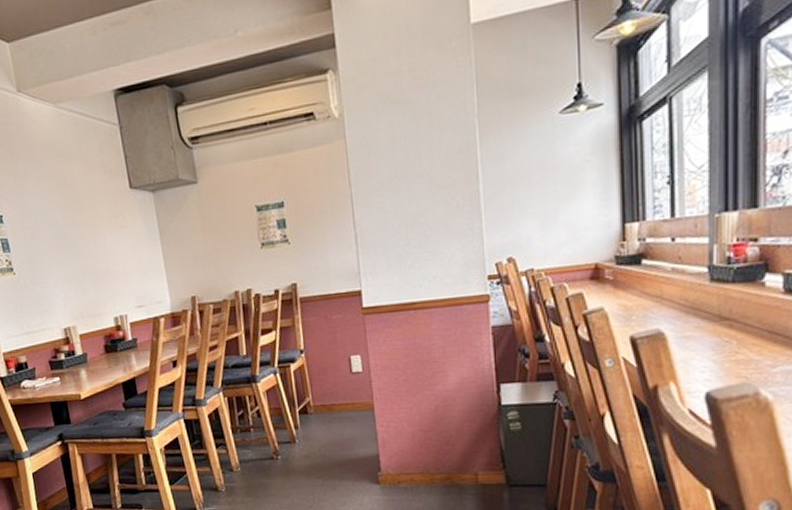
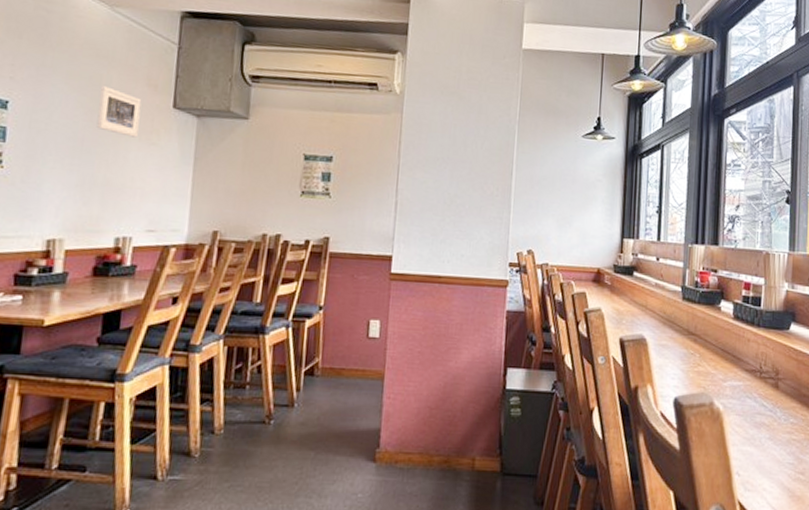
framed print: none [67,182,108,225] -> present [96,86,142,138]

